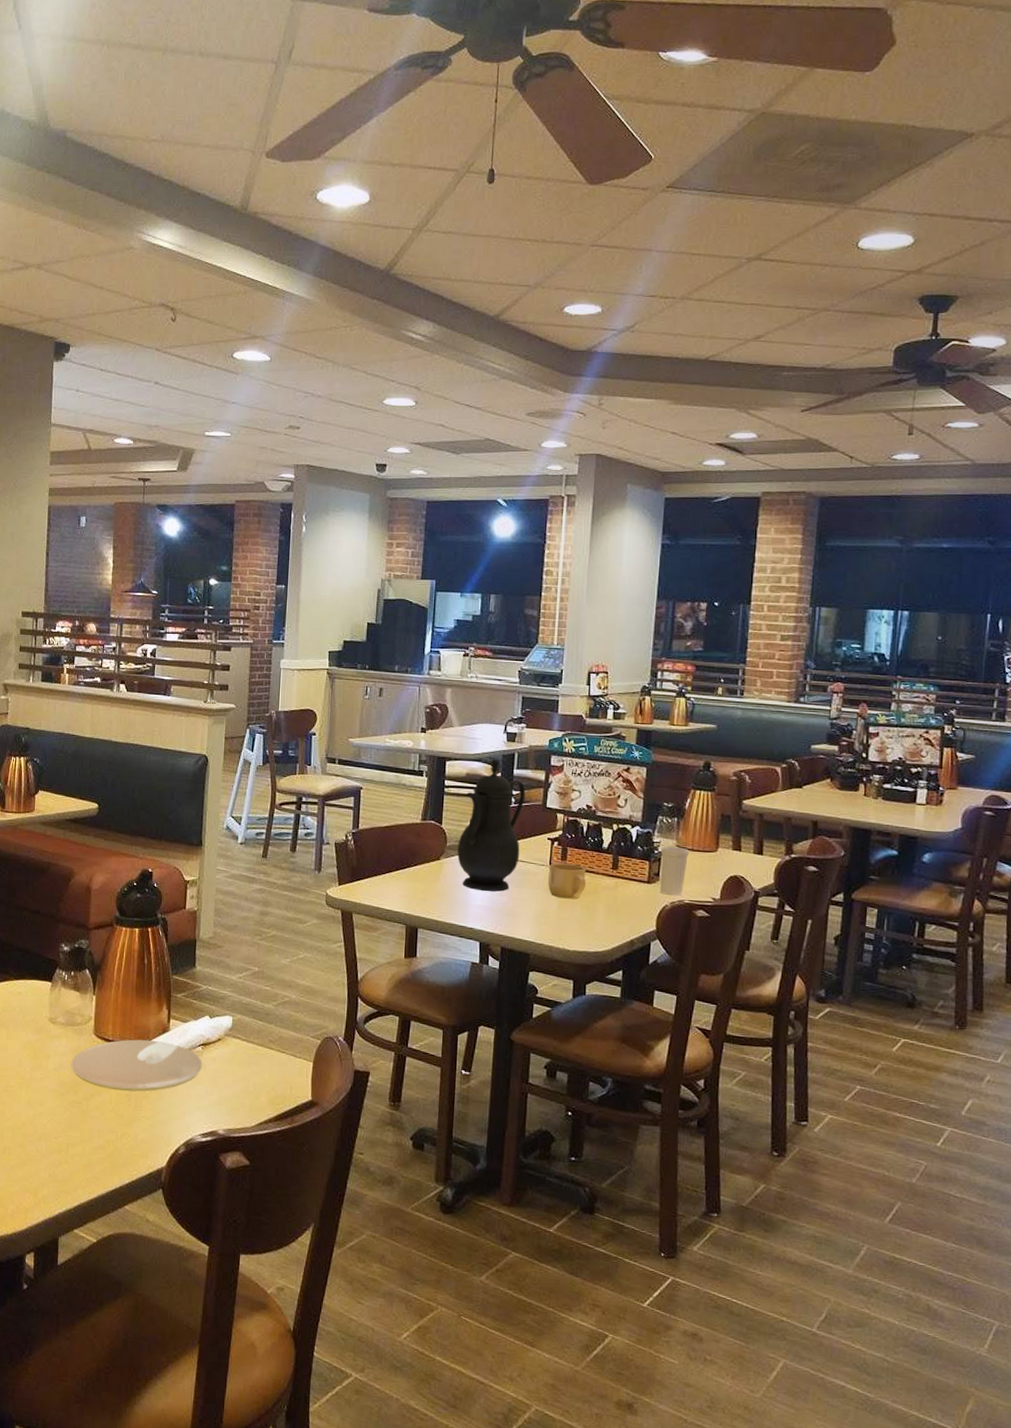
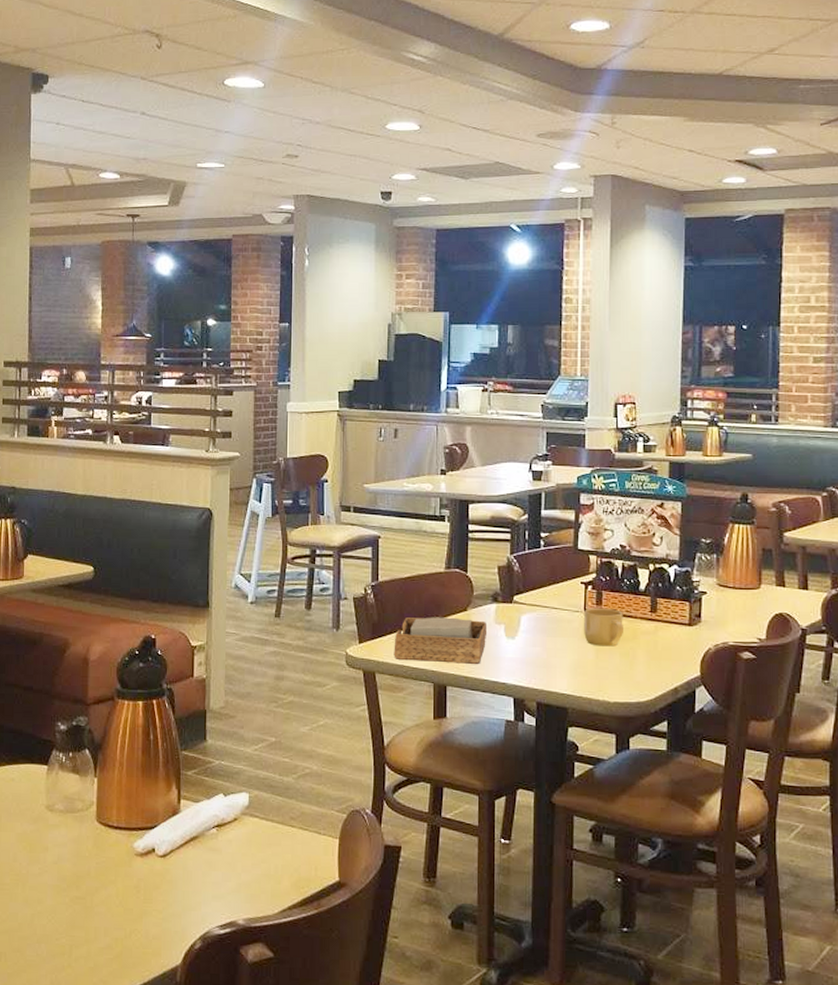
plate: present [71,1039,203,1092] -> none [72,824,218,882]
napkin holder: none [370,863,458,909] -> present [394,617,488,664]
coffeepot: present [457,759,526,892] -> none [485,500,555,642]
cup: present [660,846,690,897] -> none [701,585,731,639]

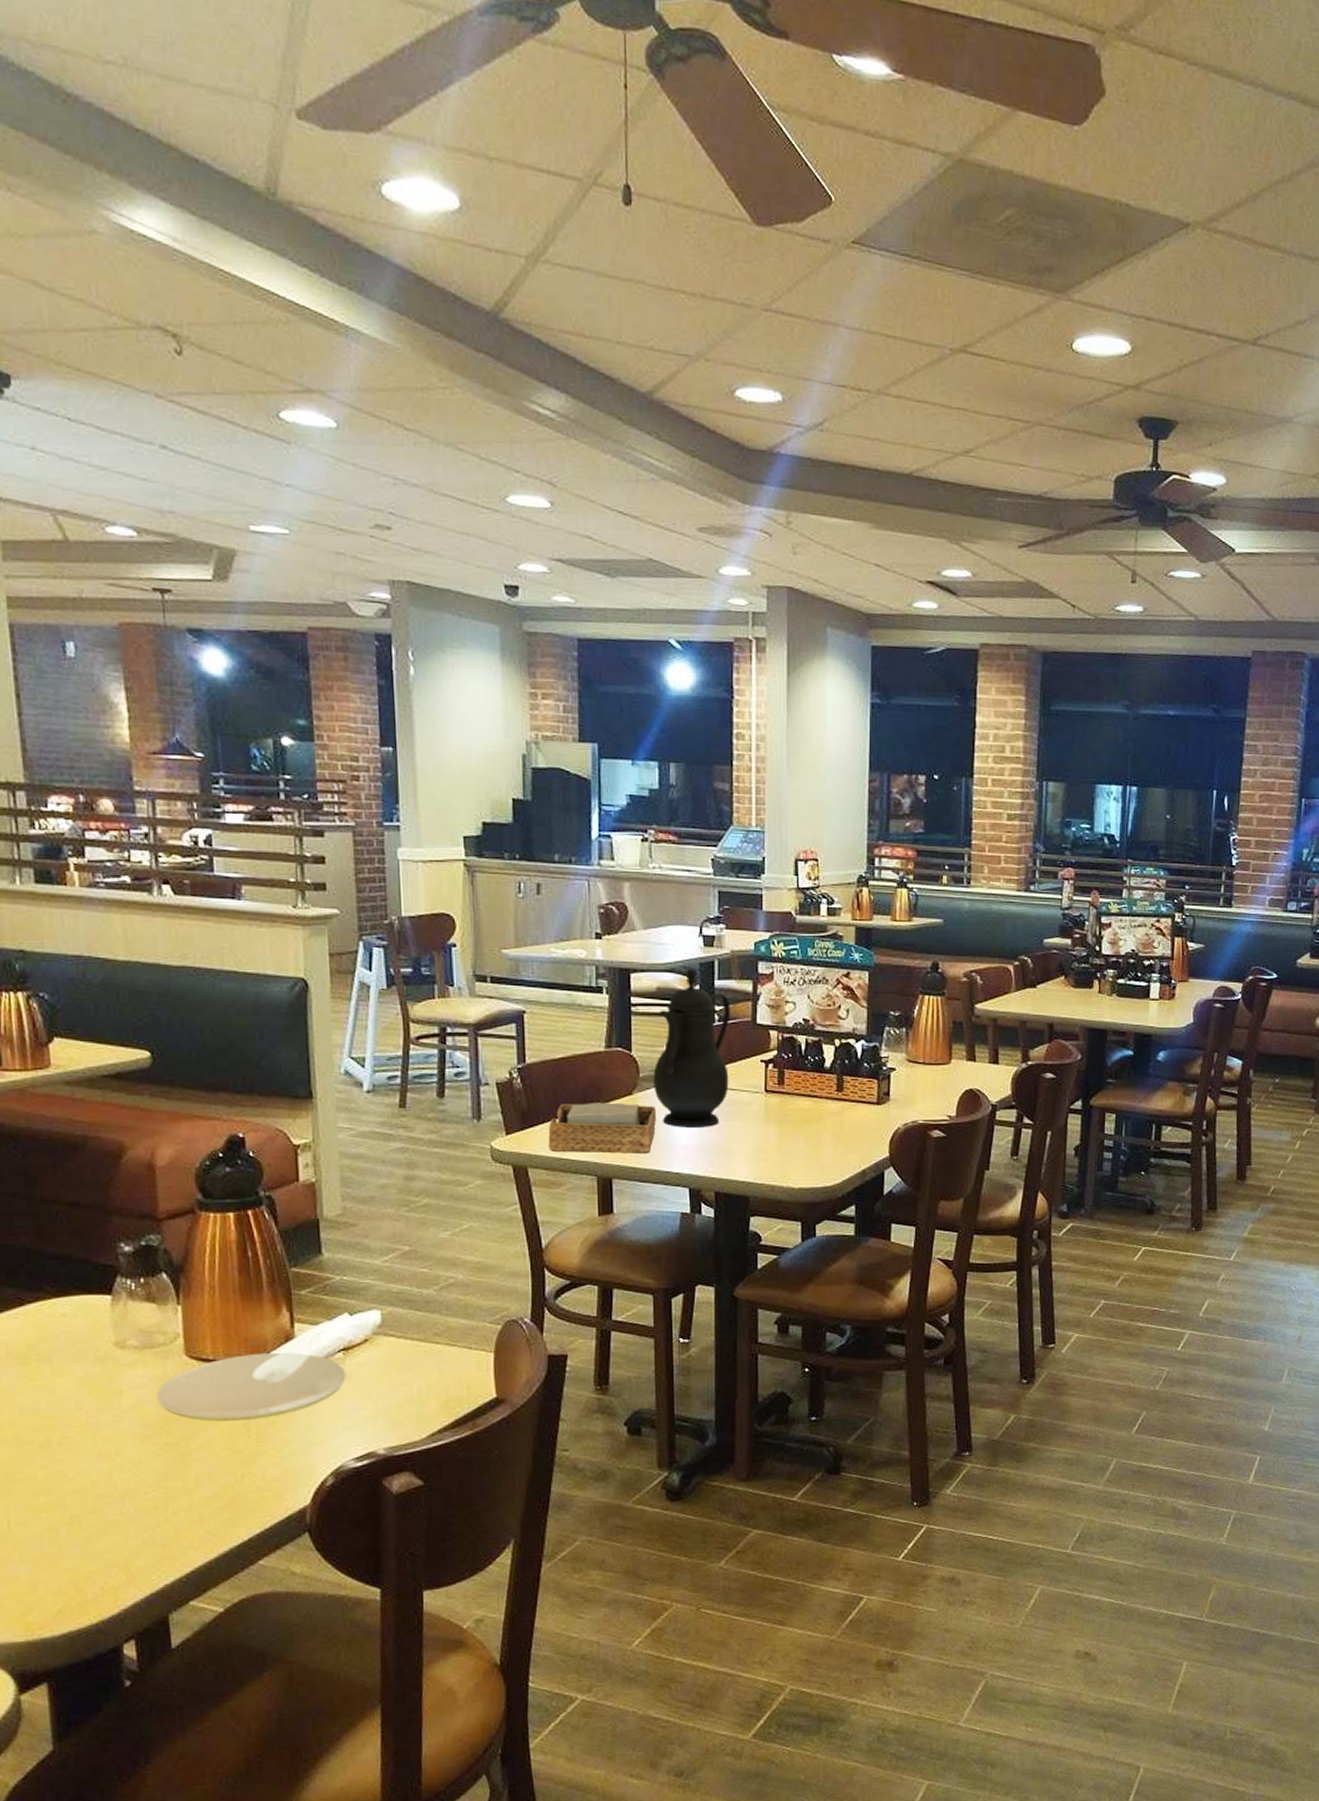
plate: none [72,824,218,882] -> present [156,1352,347,1421]
coffeepot: none [485,500,555,642] -> present [653,968,731,1127]
mug: present [584,607,623,647] -> none [765,1087,808,1129]

